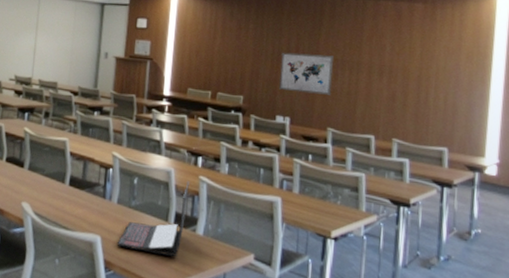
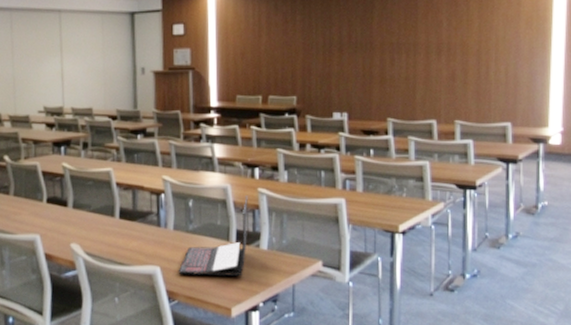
wall art: present [279,52,335,95] -> none [334,40,390,85]

